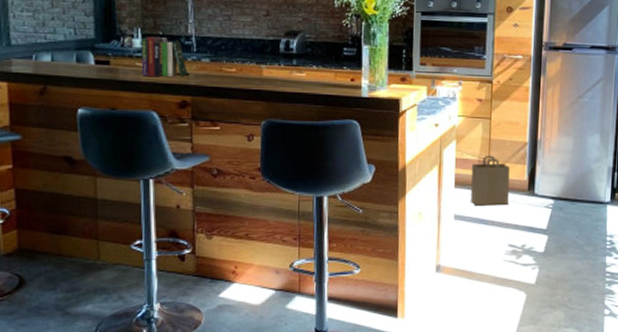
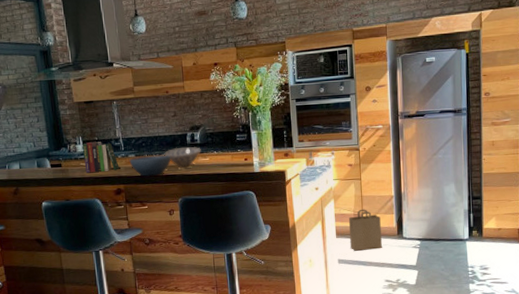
bowl: none [201,63,257,89] -> present [129,155,171,176]
bowl: none [250,56,297,83] -> present [165,147,201,168]

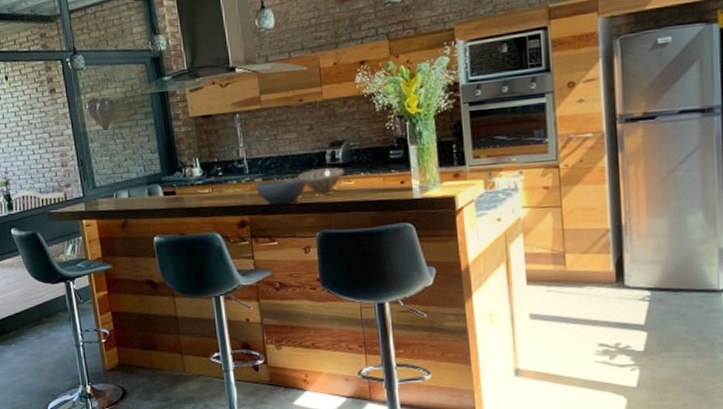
books: present [83,141,119,174] -> none [200,163,243,202]
shopping bag: present [348,209,382,251] -> none [543,246,593,303]

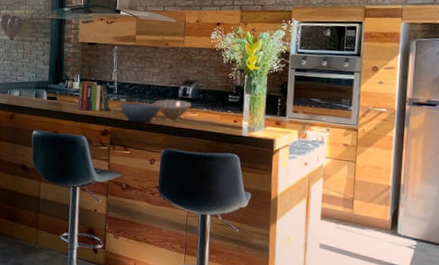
books: none [200,163,243,202] -> present [77,80,110,112]

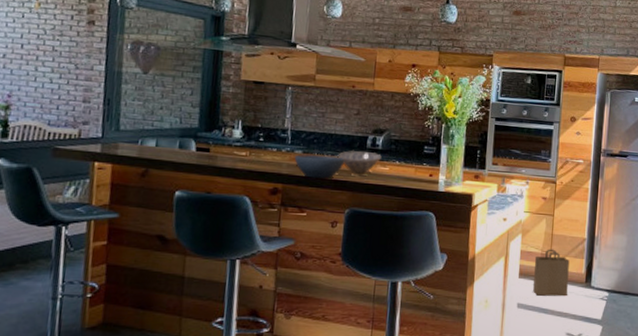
books: present [77,80,110,112] -> none [238,127,281,166]
shopping bag: none [335,194,373,241] -> present [533,249,570,297]

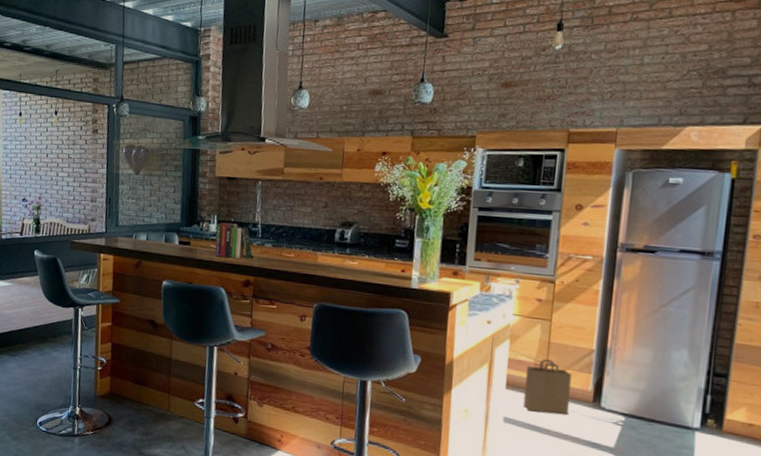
books: none [238,127,281,166] -> present [214,222,253,259]
bowl: present [294,154,345,179] -> none [264,248,313,272]
bowl: present [338,151,382,175] -> none [307,244,350,270]

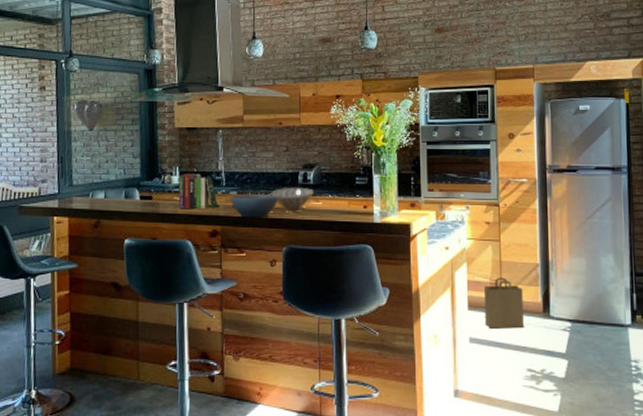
bowl: none [264,248,313,272] -> present [230,194,278,218]
bowl: none [307,244,350,270] -> present [272,188,314,212]

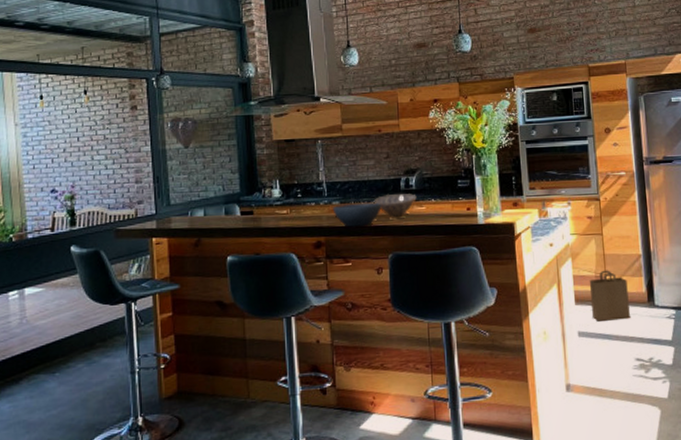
books: present [178,173,218,210] -> none [280,185,321,223]

